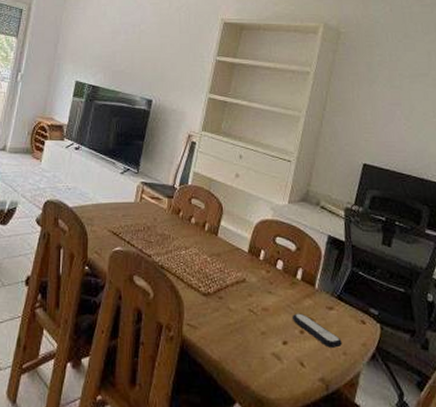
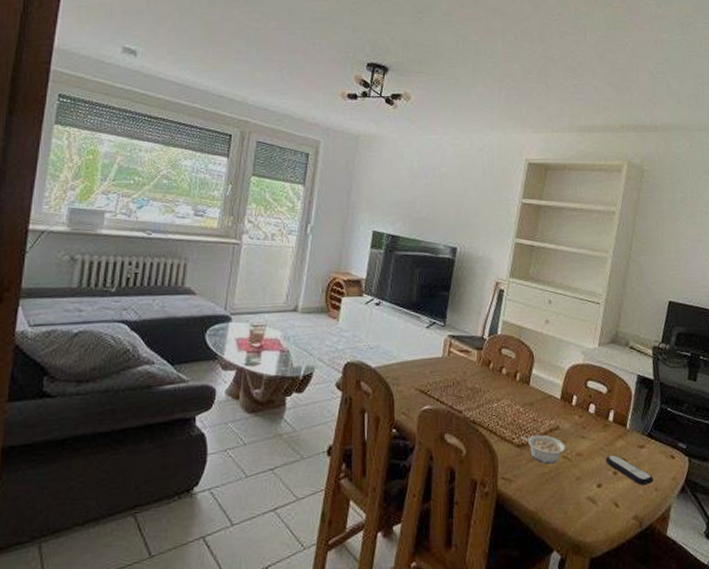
legume: none [207,284,252,315] -> present [521,434,566,464]

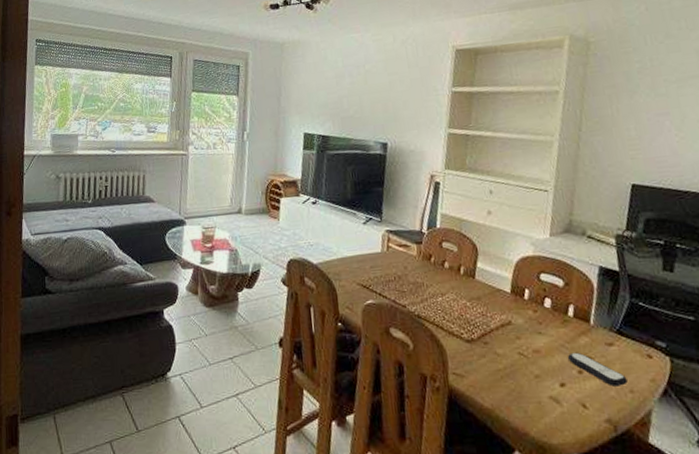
legume: present [521,434,566,464] -> none [470,330,521,361]

